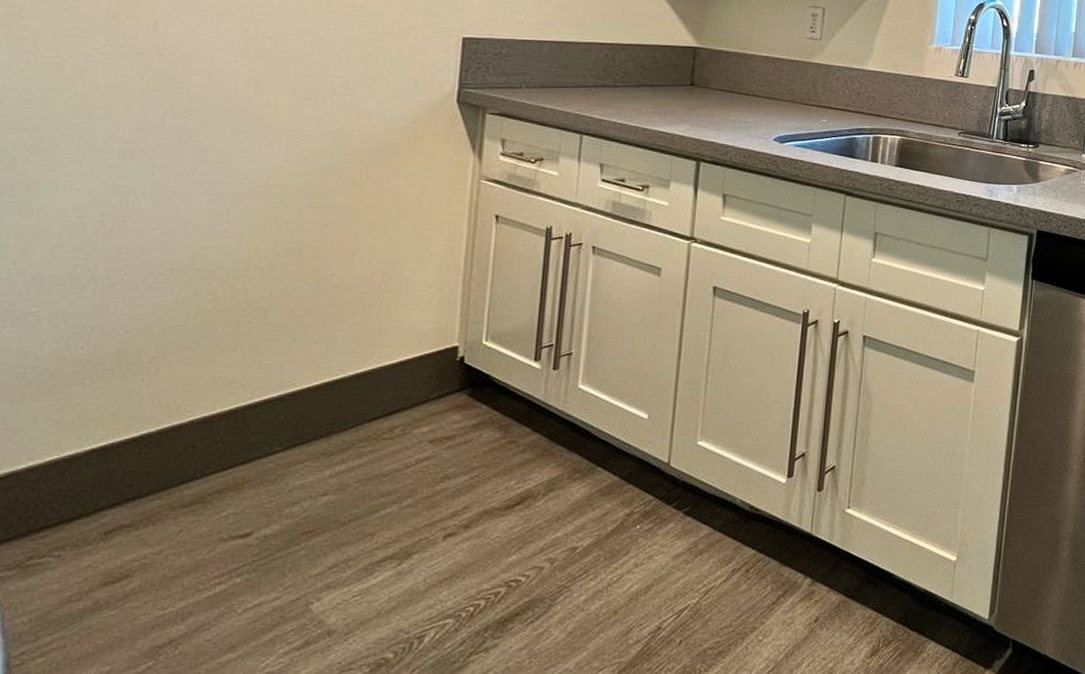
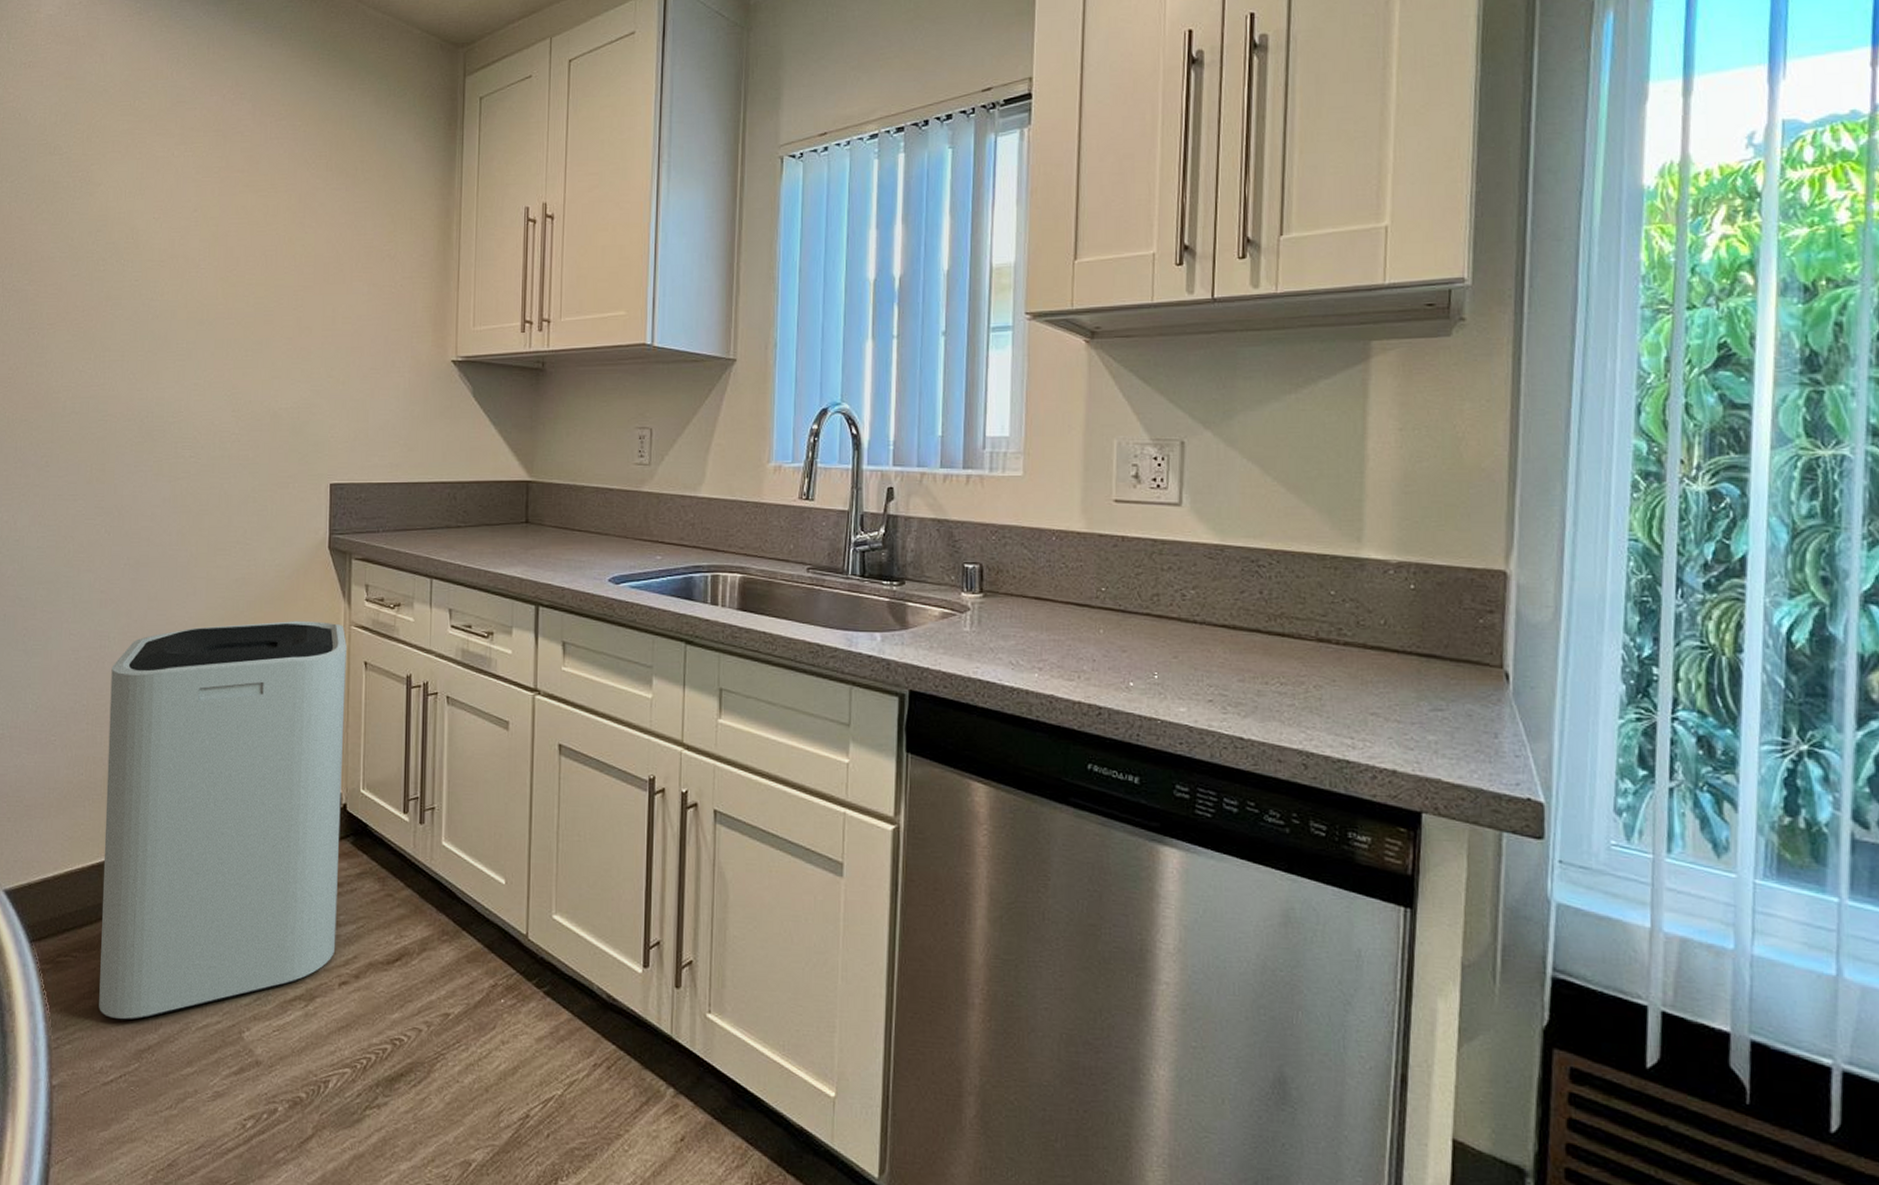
trash can: none [93,175,474,618] -> present [99,621,347,1020]

